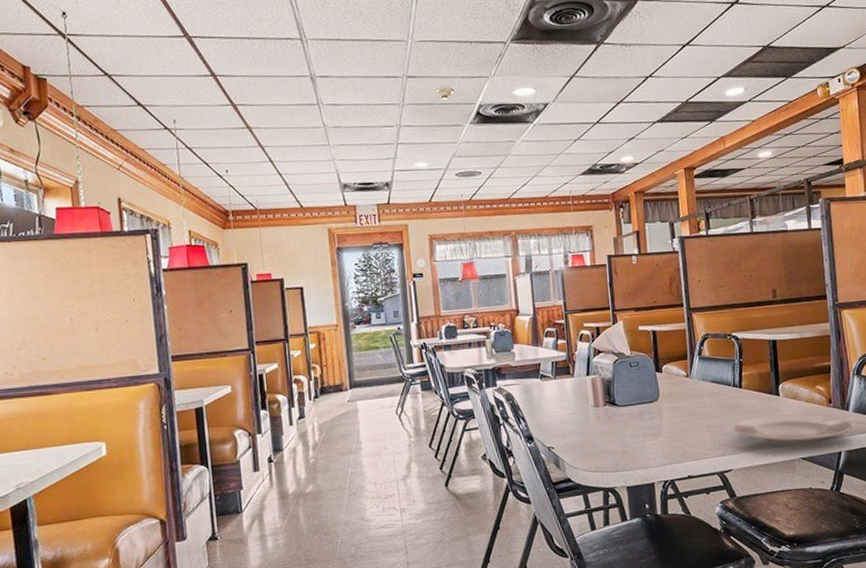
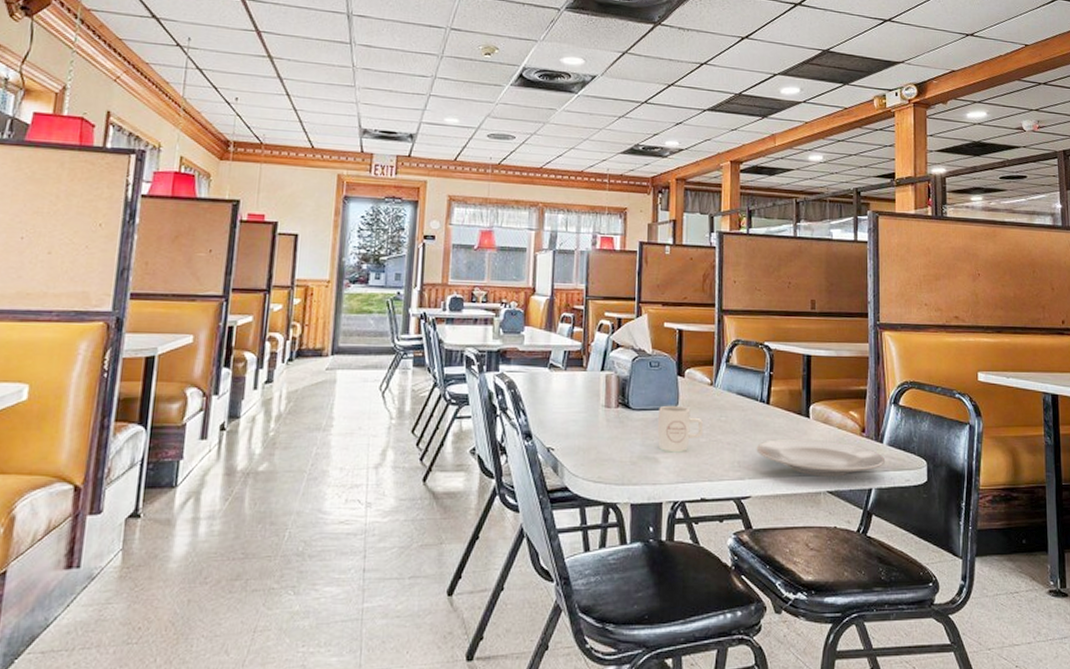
mug: none [642,398,685,440] -> present [657,405,704,453]

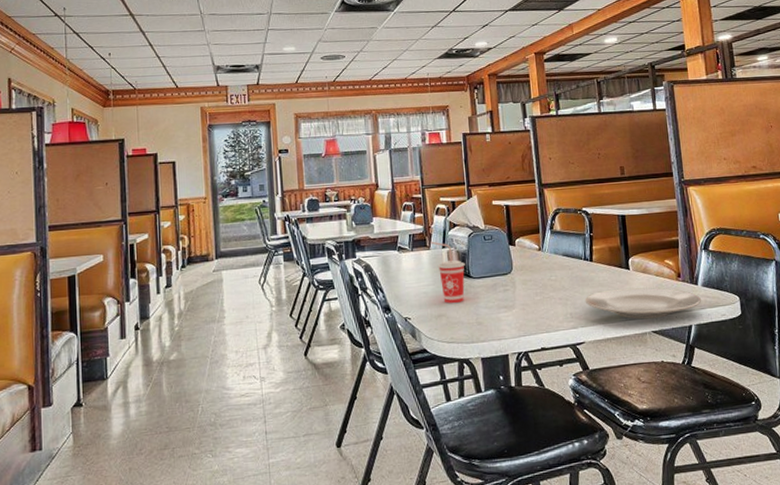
beverage cup: none [588,361,625,437] -> present [430,241,465,304]
mug: present [657,405,704,453] -> none [496,270,538,312]

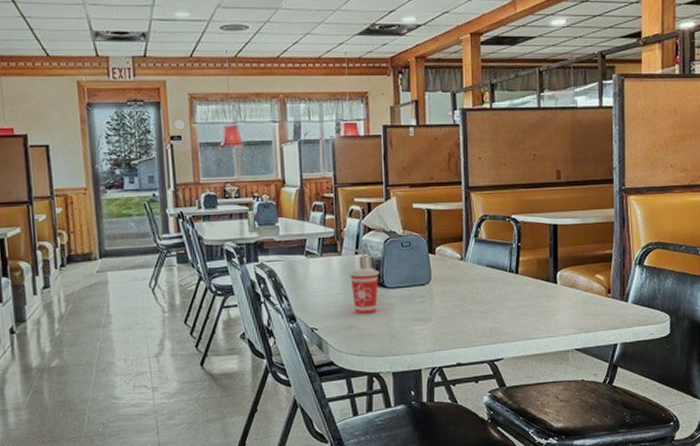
plate: present [585,287,702,320] -> none [507,302,631,337]

